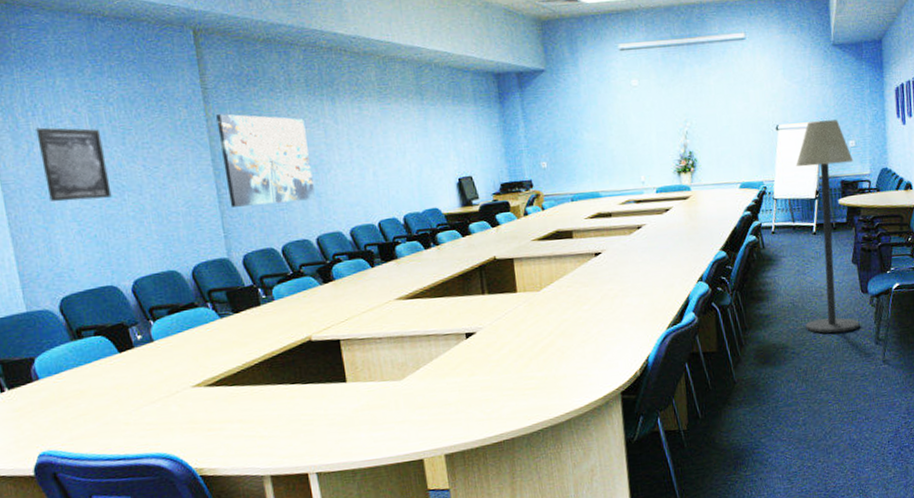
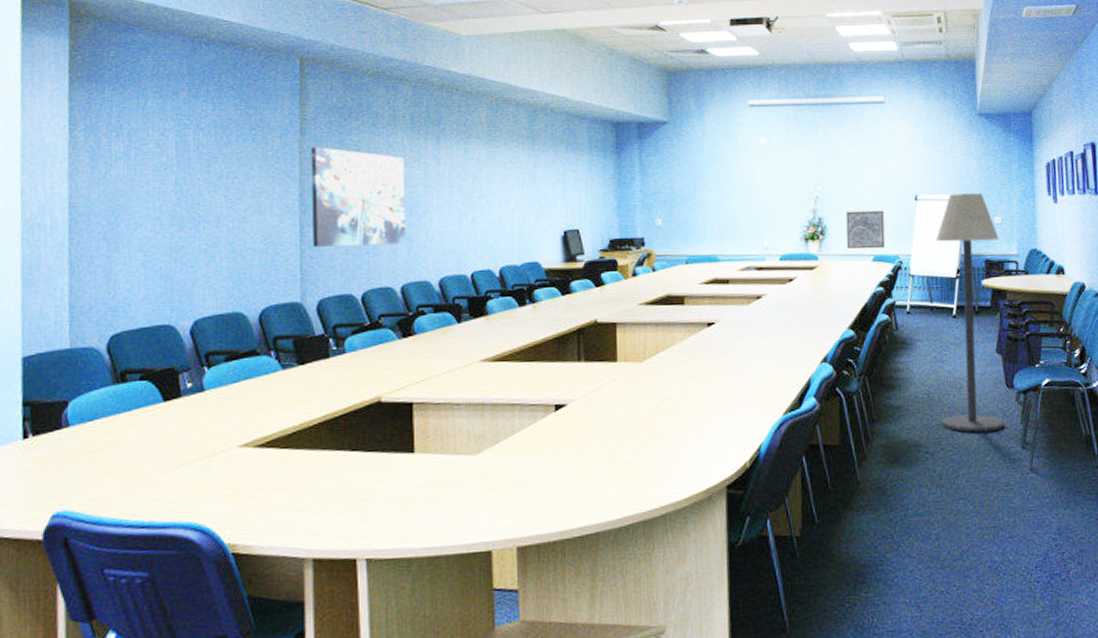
wall art: present [36,127,112,202] -> none [117,149,186,229]
wall art: none [713,141,751,179] -> present [845,210,886,250]

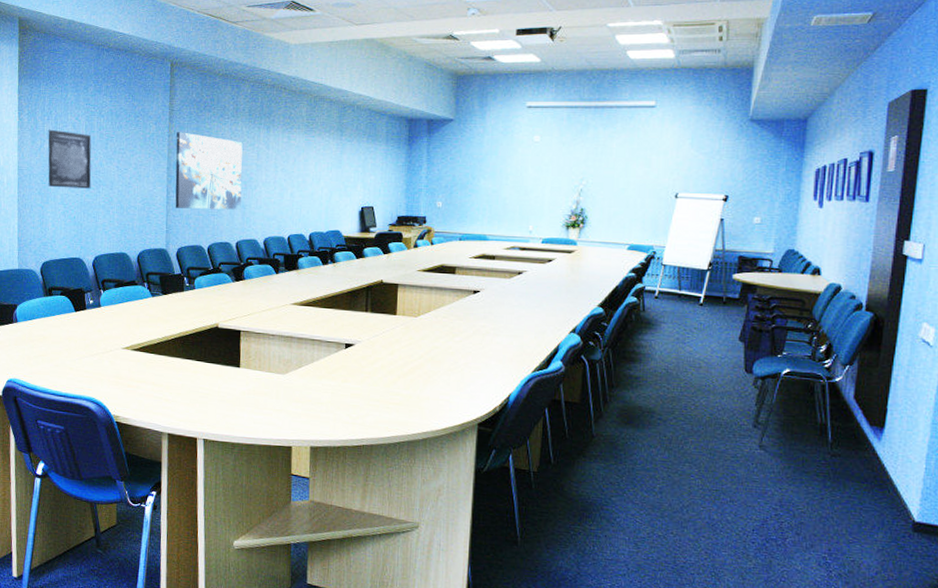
wall art: none [117,149,186,229] -> present [48,129,92,189]
wall art: present [845,210,886,250] -> none [604,204,644,239]
floor lamp: present [935,193,1004,432] -> none [677,194,756,409]

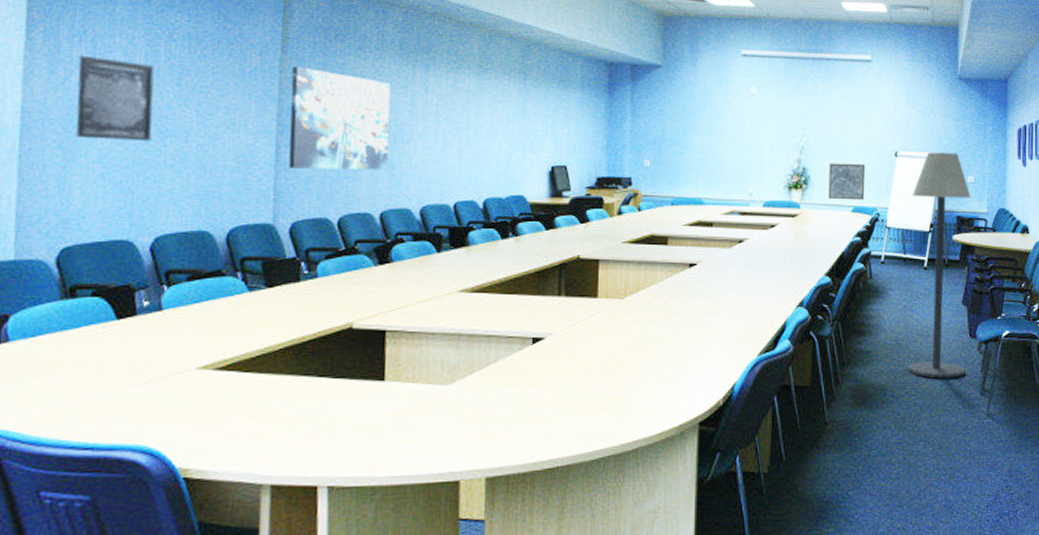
wall art: none [604,204,644,239] -> present [828,163,866,200]
floor lamp: none [677,194,756,409] -> present [908,152,971,379]

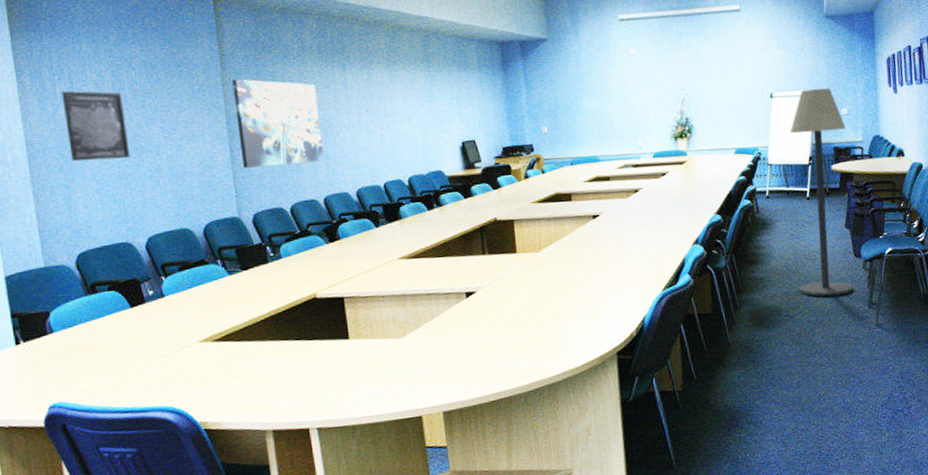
wall art: present [828,163,866,200] -> none [709,108,746,145]

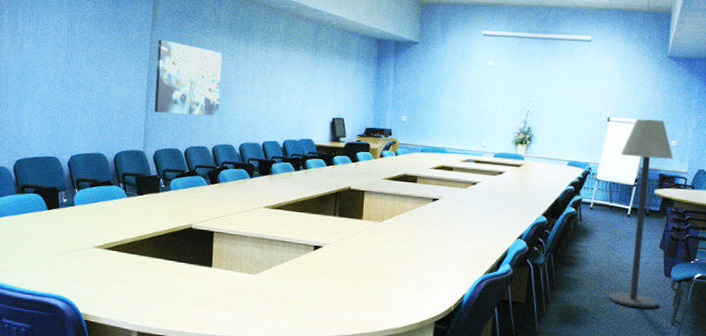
wall art: present [61,90,130,162] -> none [26,30,73,90]

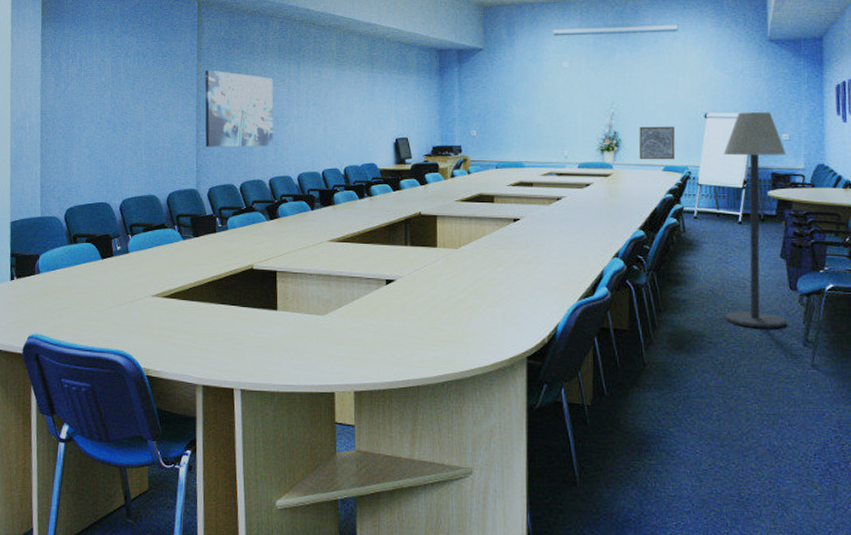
wall art: none [548,124,582,156] -> present [639,126,676,160]

